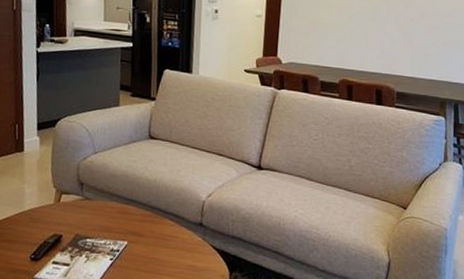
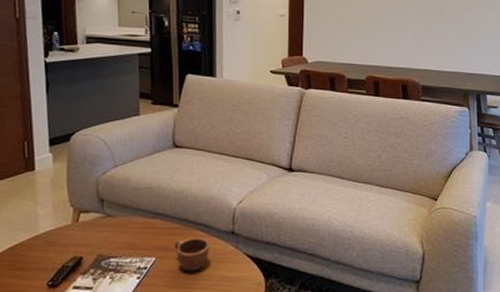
mug: none [145,226,178,258] -> present [174,238,210,272]

